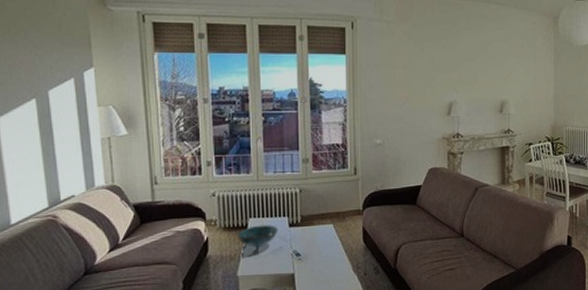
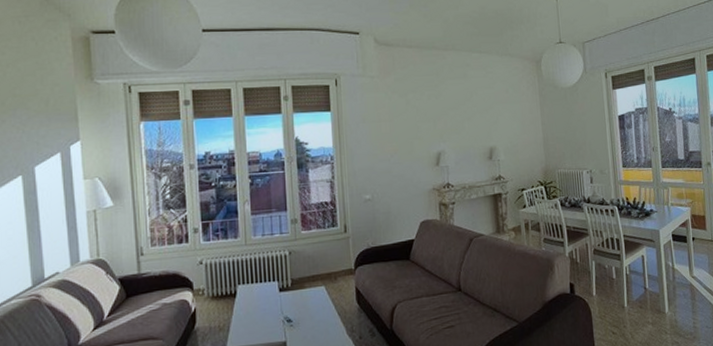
decorative bowl: present [237,225,279,249] -> none [226,291,268,317]

